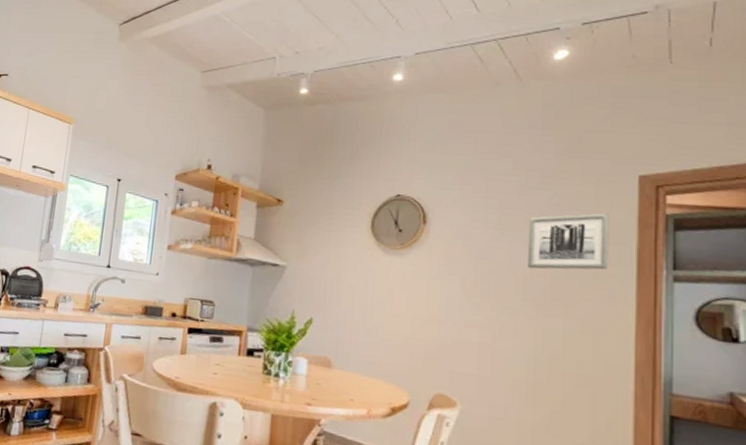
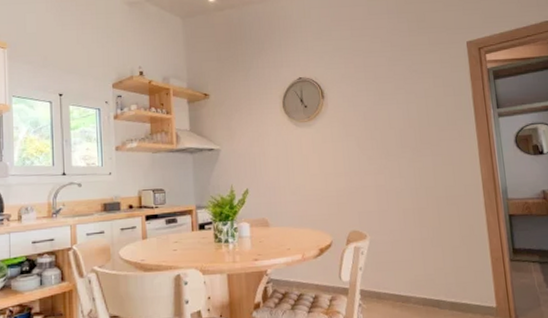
wall art: present [526,213,609,270] -> none [398,73,456,123]

